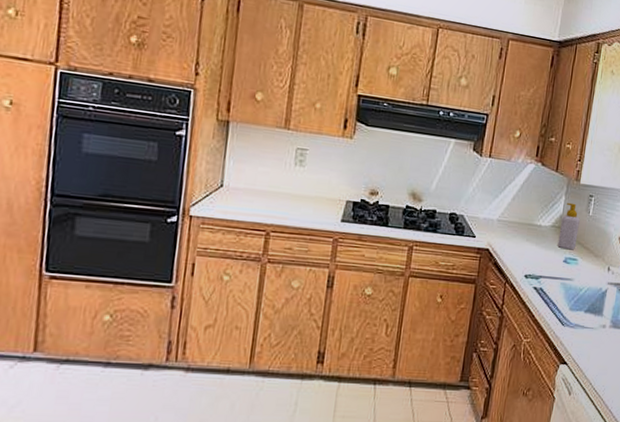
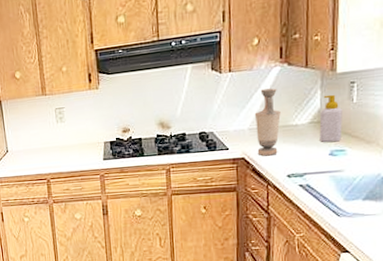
vase: none [501,182,529,252] -> present [254,88,281,156]

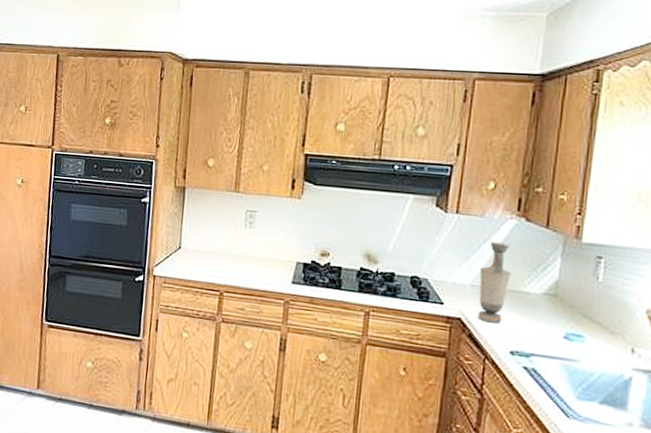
soap bottle: present [319,94,343,143] -> none [554,265,584,324]

